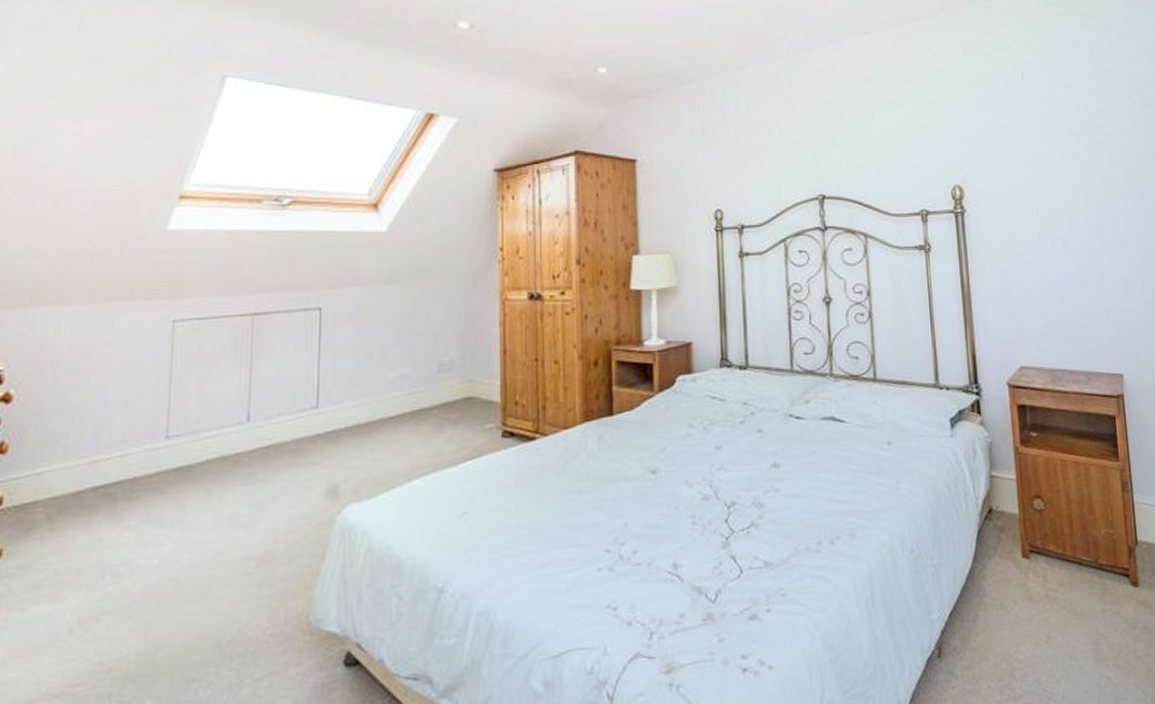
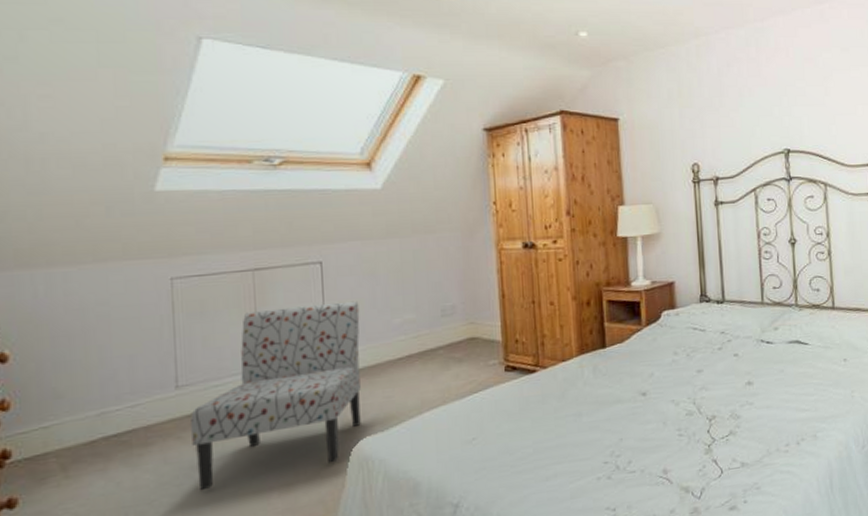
chair: none [176,351,355,554] -> present [191,301,361,491]

